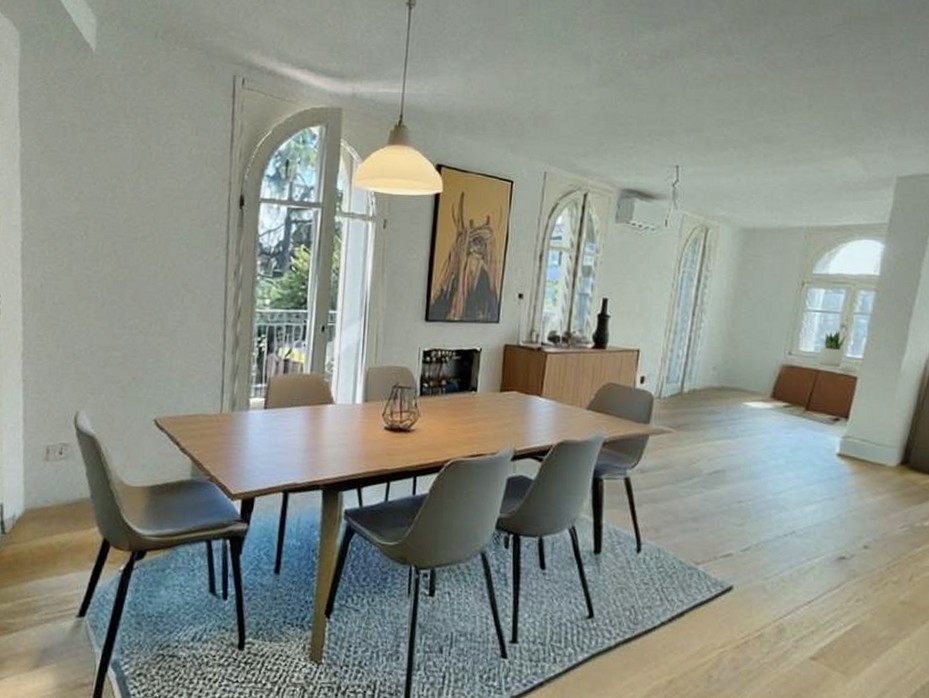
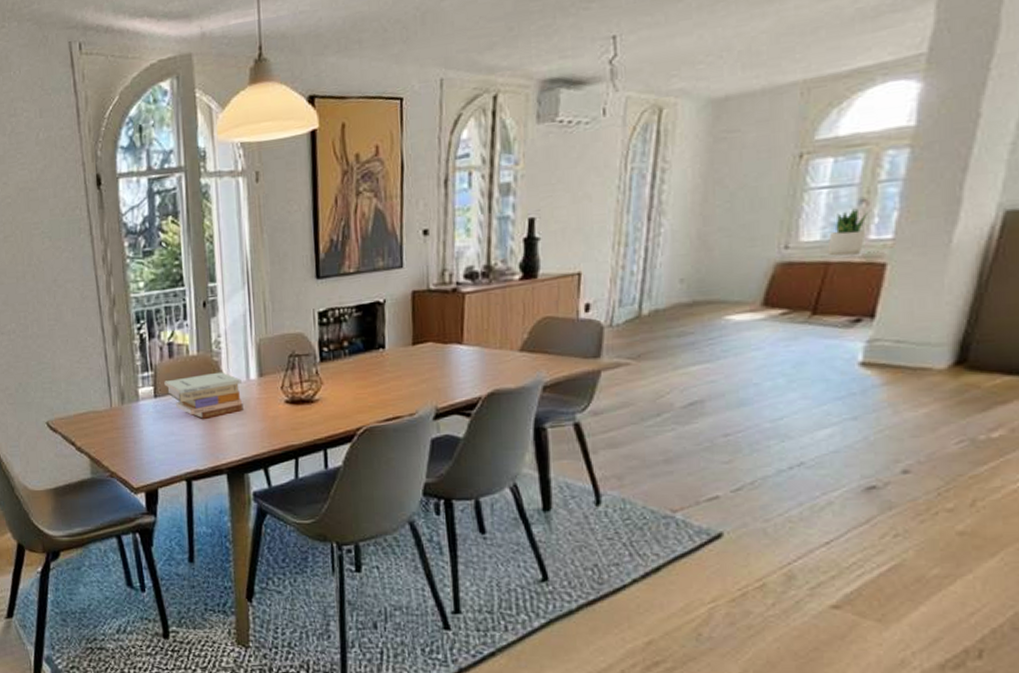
books: none [275,392,348,436] -> present [164,372,243,420]

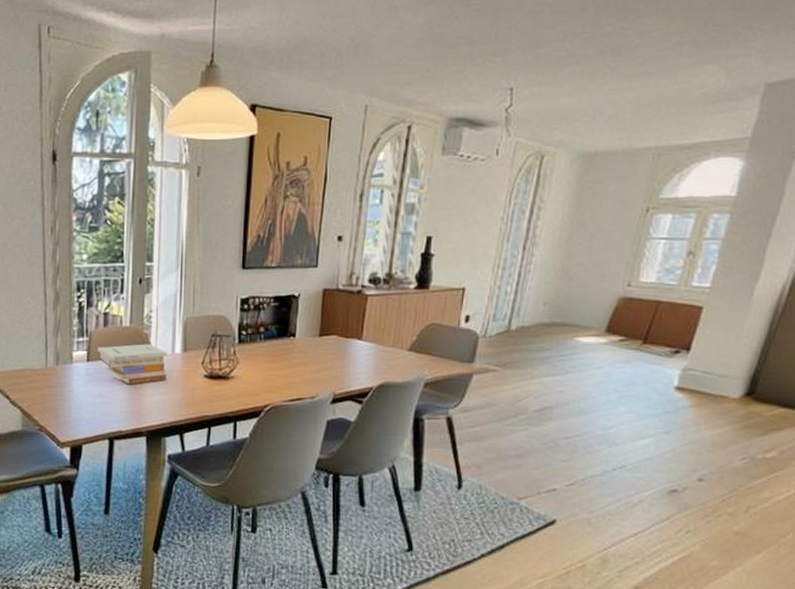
planter: present [827,208,868,256] -> none [660,259,693,297]

